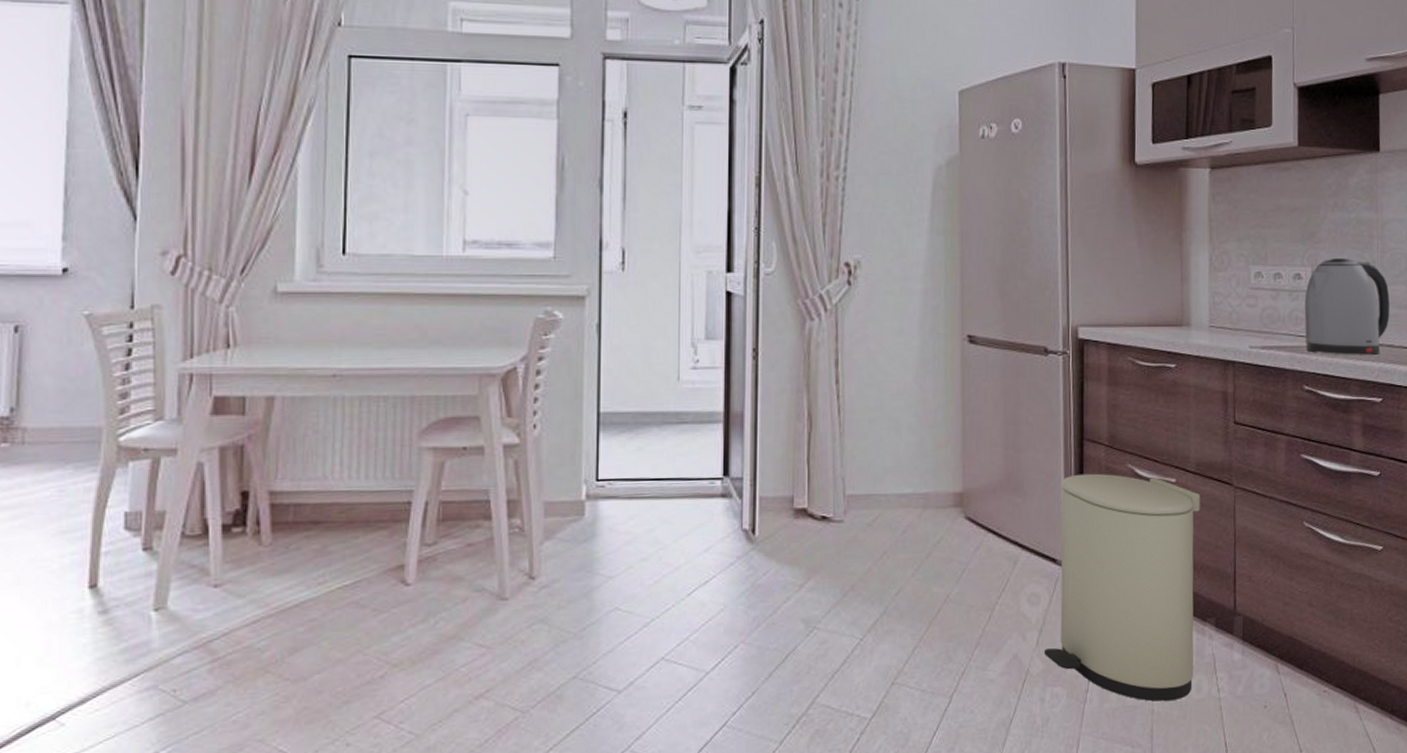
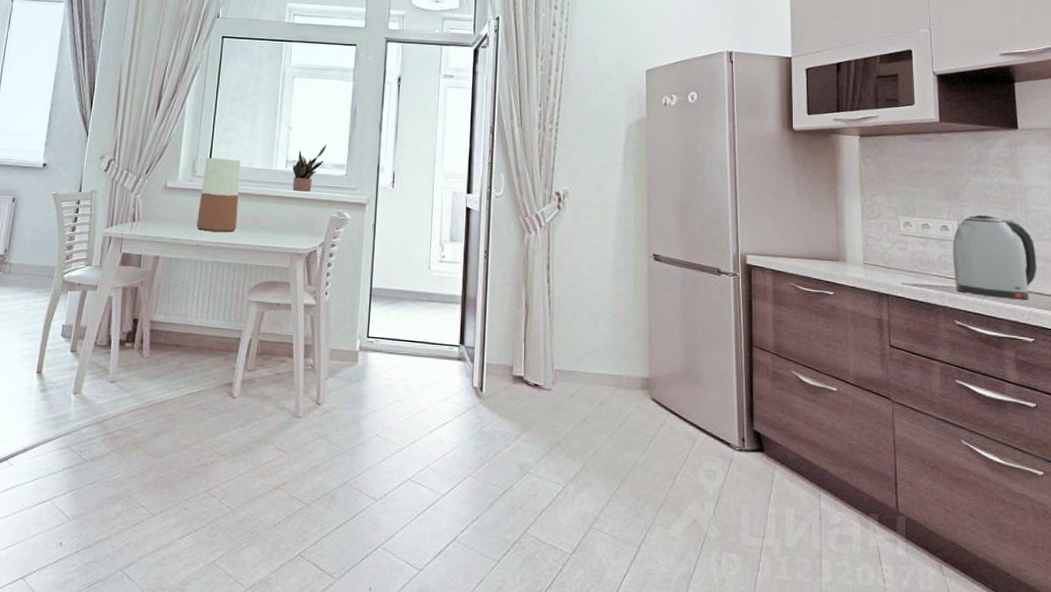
vase: none [331,243,394,354] -> present [197,157,241,232]
potted plant: none [474,214,523,285] -> present [293,144,327,192]
pedal bin: present [1045,473,1200,702] -> none [721,374,860,583]

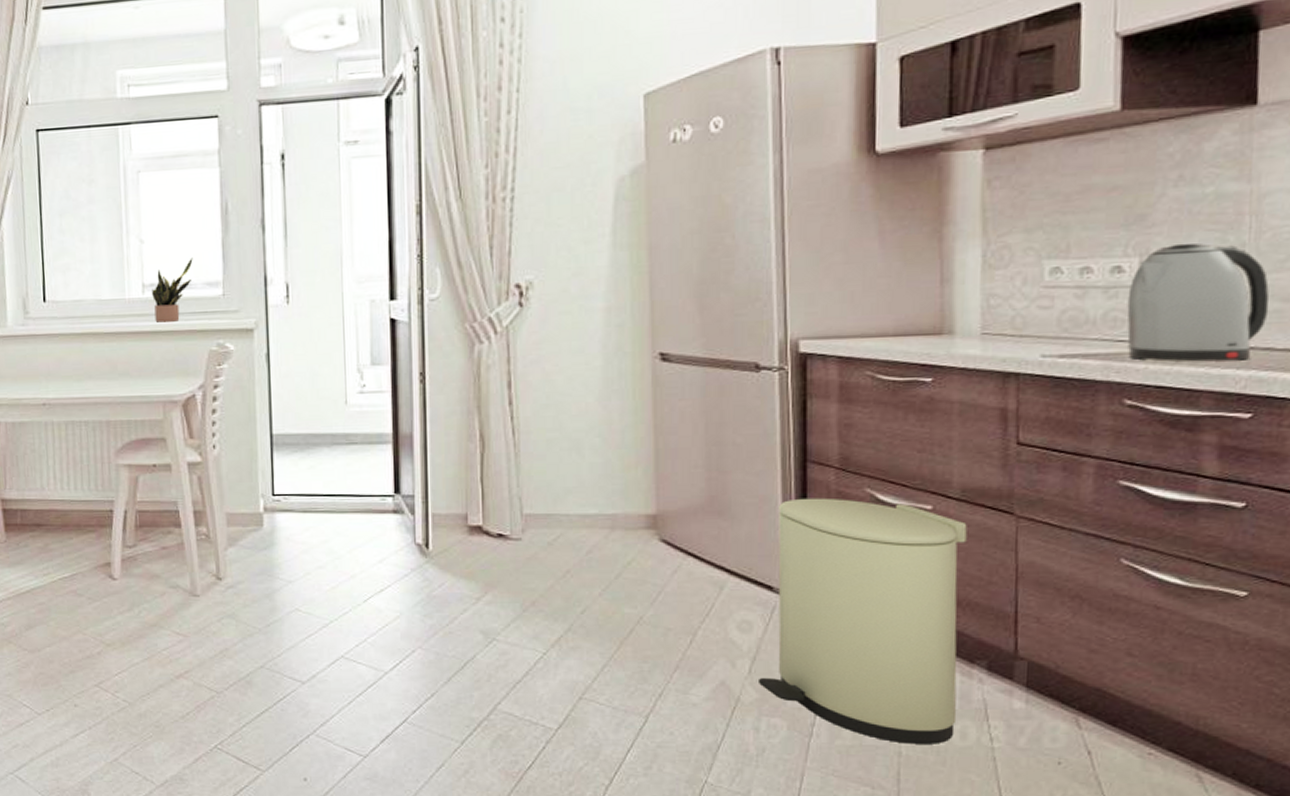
vase: present [197,157,241,232] -> none [38,290,90,386]
pedal bin: none [721,374,860,583] -> present [759,498,967,744]

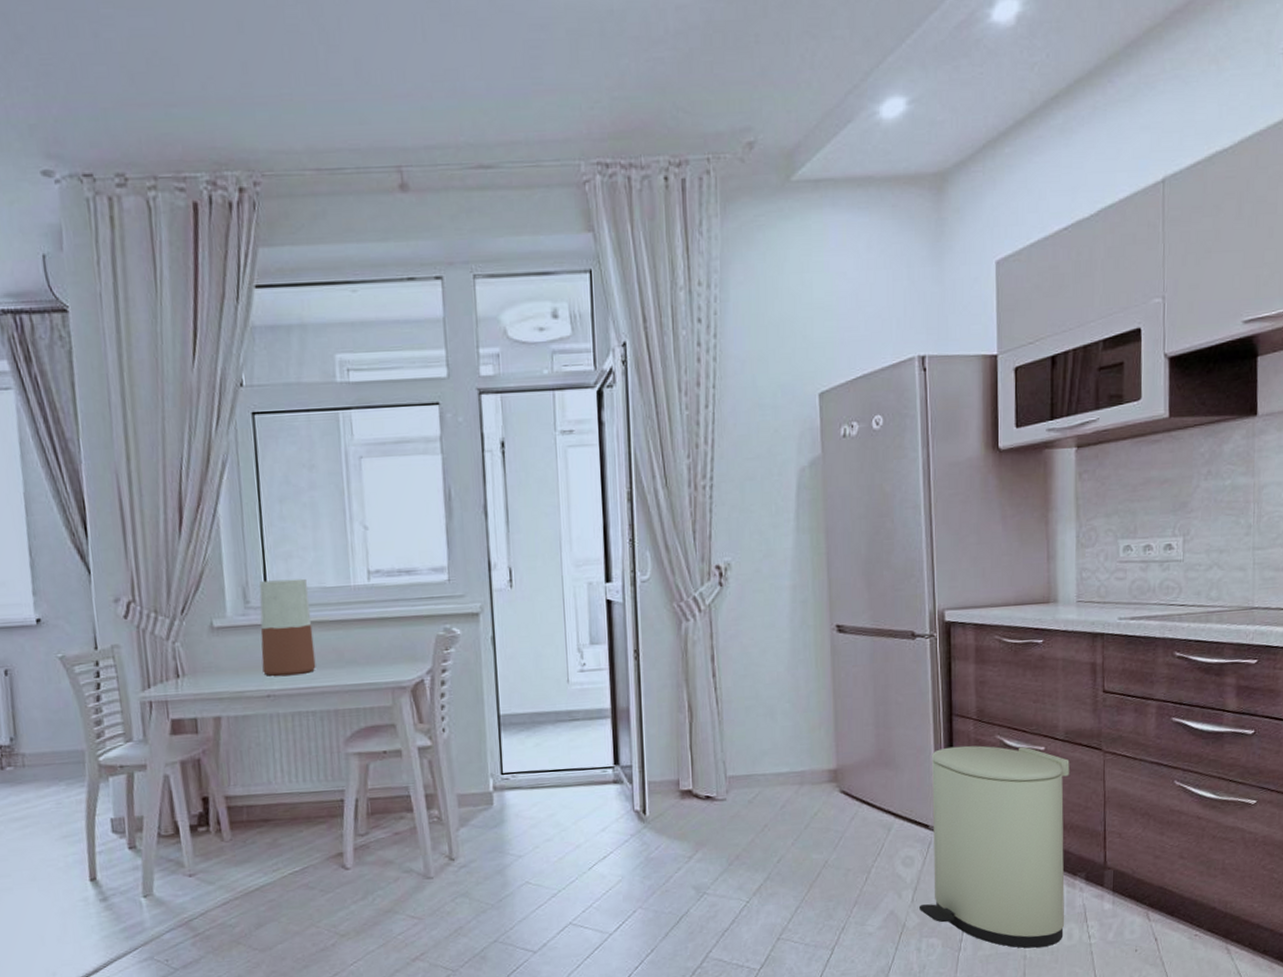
vase: none [38,290,90,386] -> present [259,578,316,676]
potted plant: present [152,257,193,323] -> none [377,543,418,609]
kettle: present [1126,243,1270,362] -> none [1175,525,1267,621]

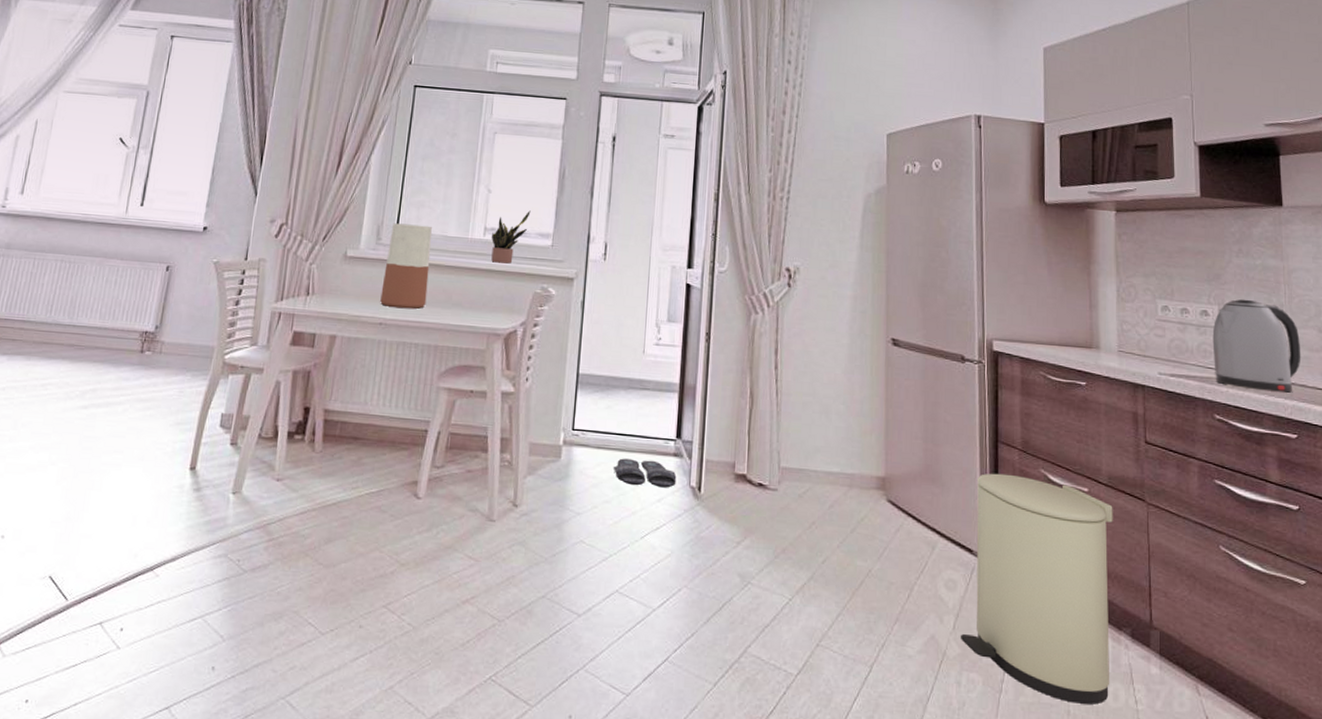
potted plant: none [377,543,418,609] -> present [491,210,531,264]
slippers: none [550,791,619,819] -> present [613,458,677,488]
kettle: none [1175,525,1267,621] -> present [1212,299,1301,393]

